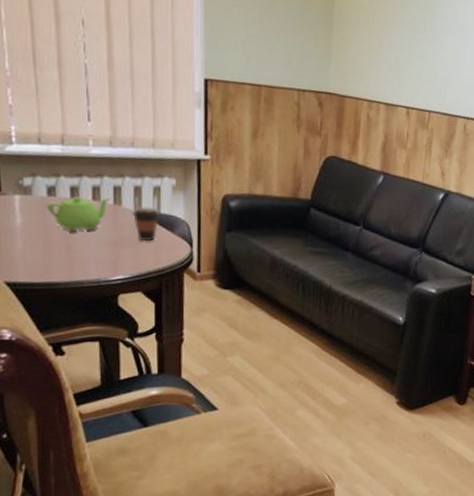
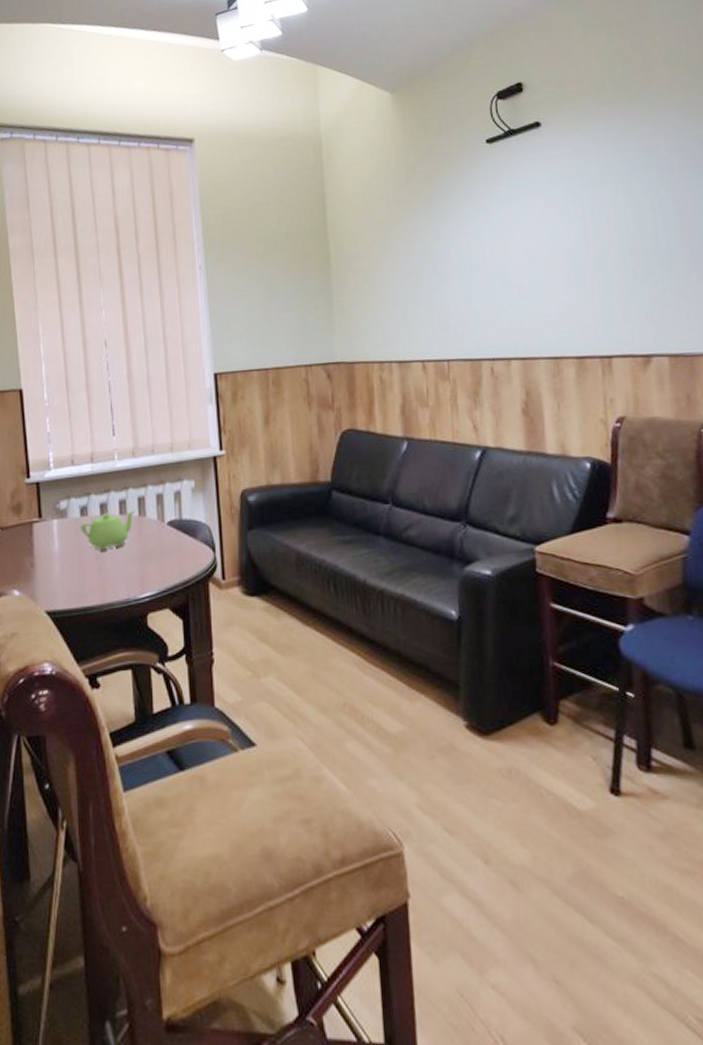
coffee cup: present [131,207,160,241] -> none [155,514,182,551]

